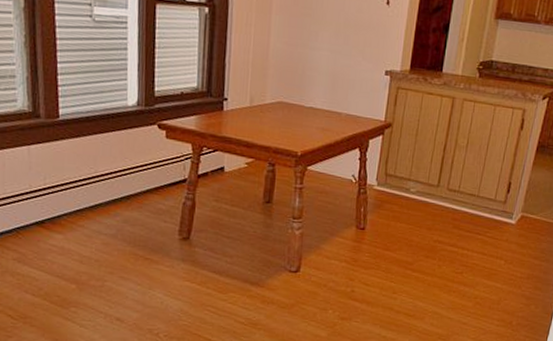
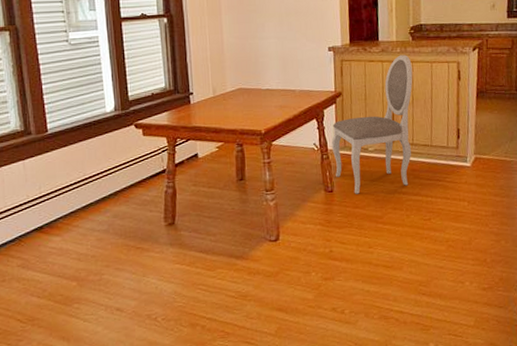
dining chair: none [371,92,474,236] -> present [331,55,413,194]

